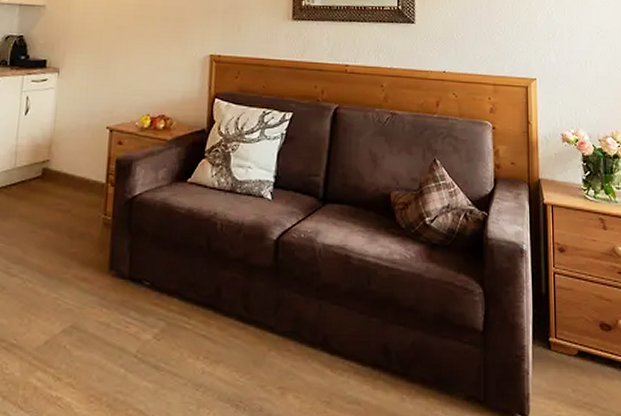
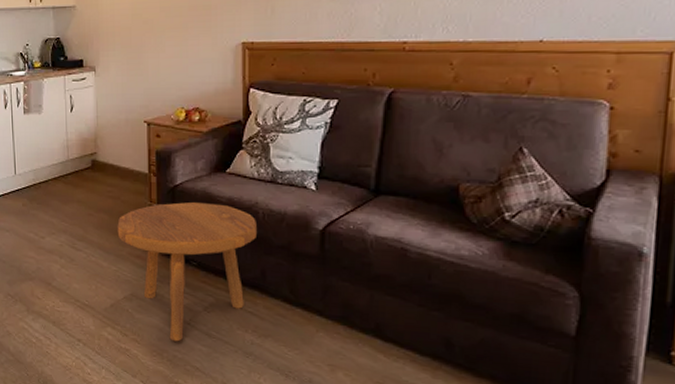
footstool: none [63,215,215,381] -> present [117,202,258,342]

